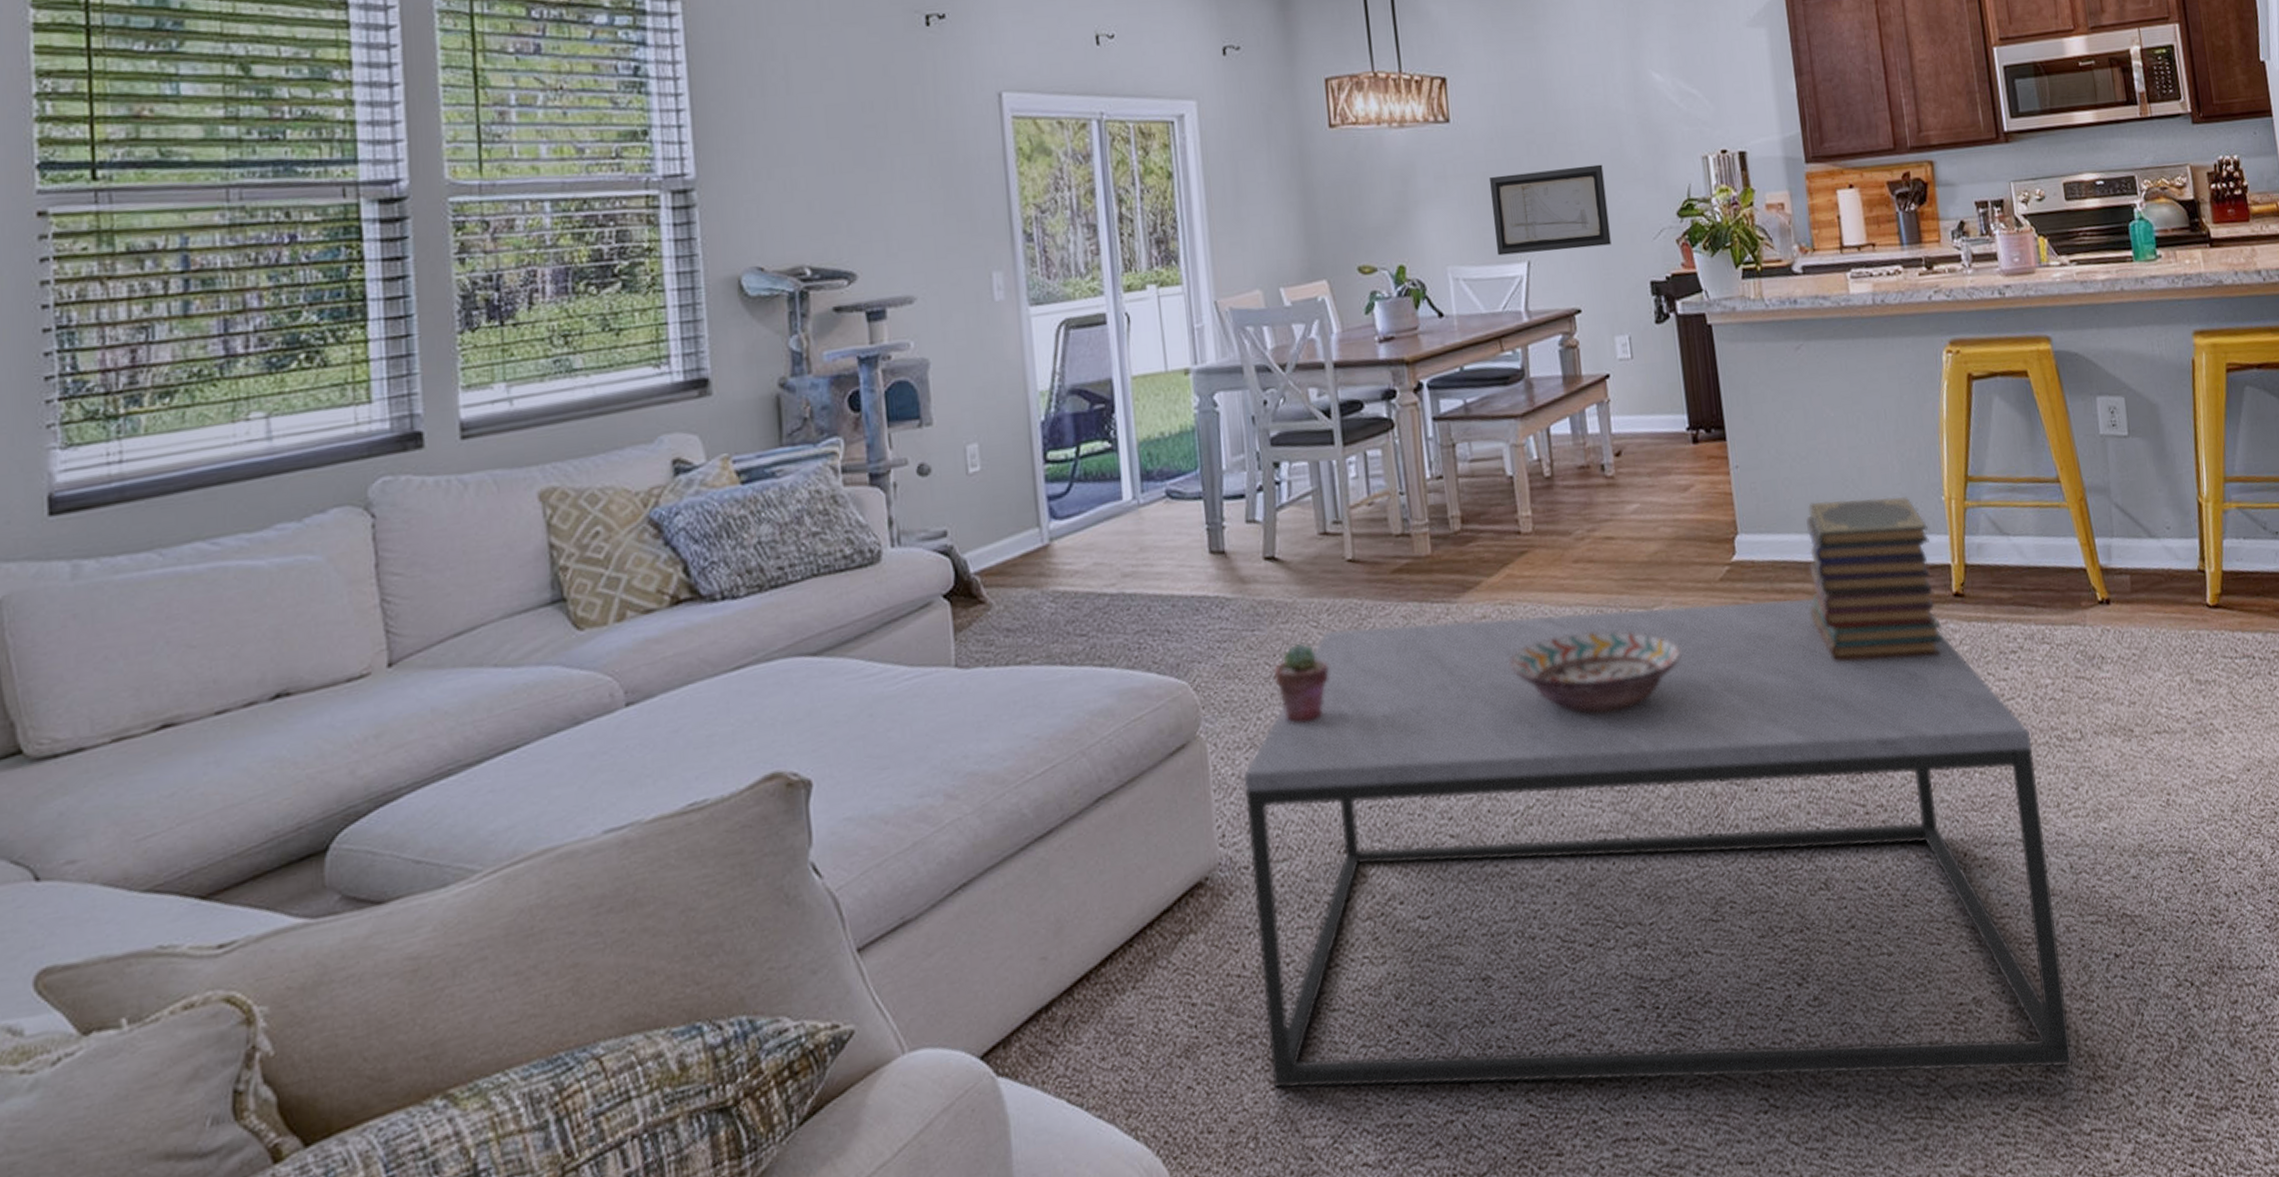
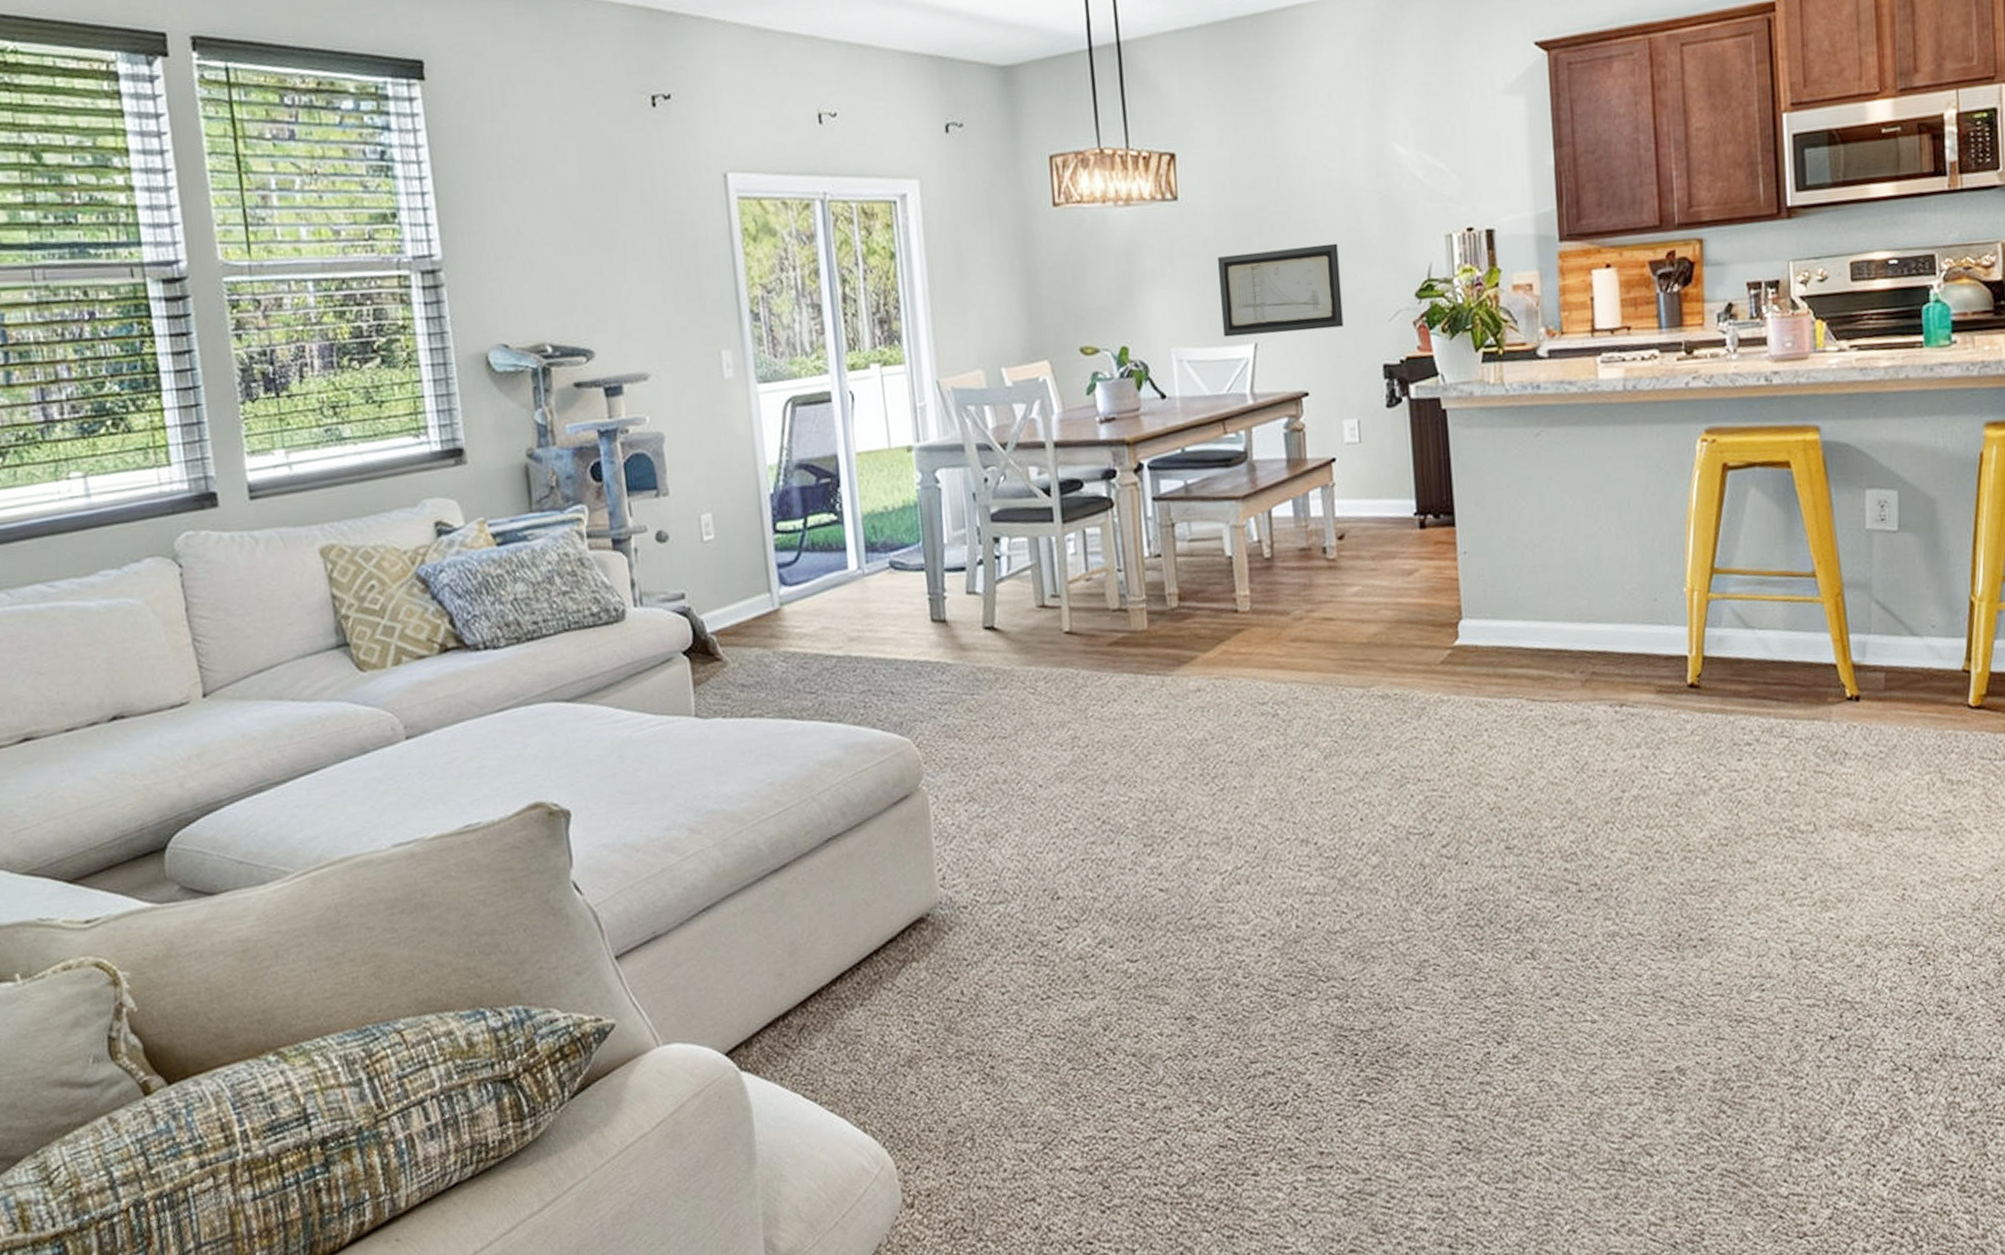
coffee table: present [1243,598,2074,1089] -> none [962,683,1776,1136]
potted succulent: present [1273,642,1330,724] -> none [992,707,1046,782]
decorative bowl: present [1510,631,1682,714] -> none [1223,708,1398,785]
book stack: present [1805,496,1943,663] -> none [1534,586,1674,747]

